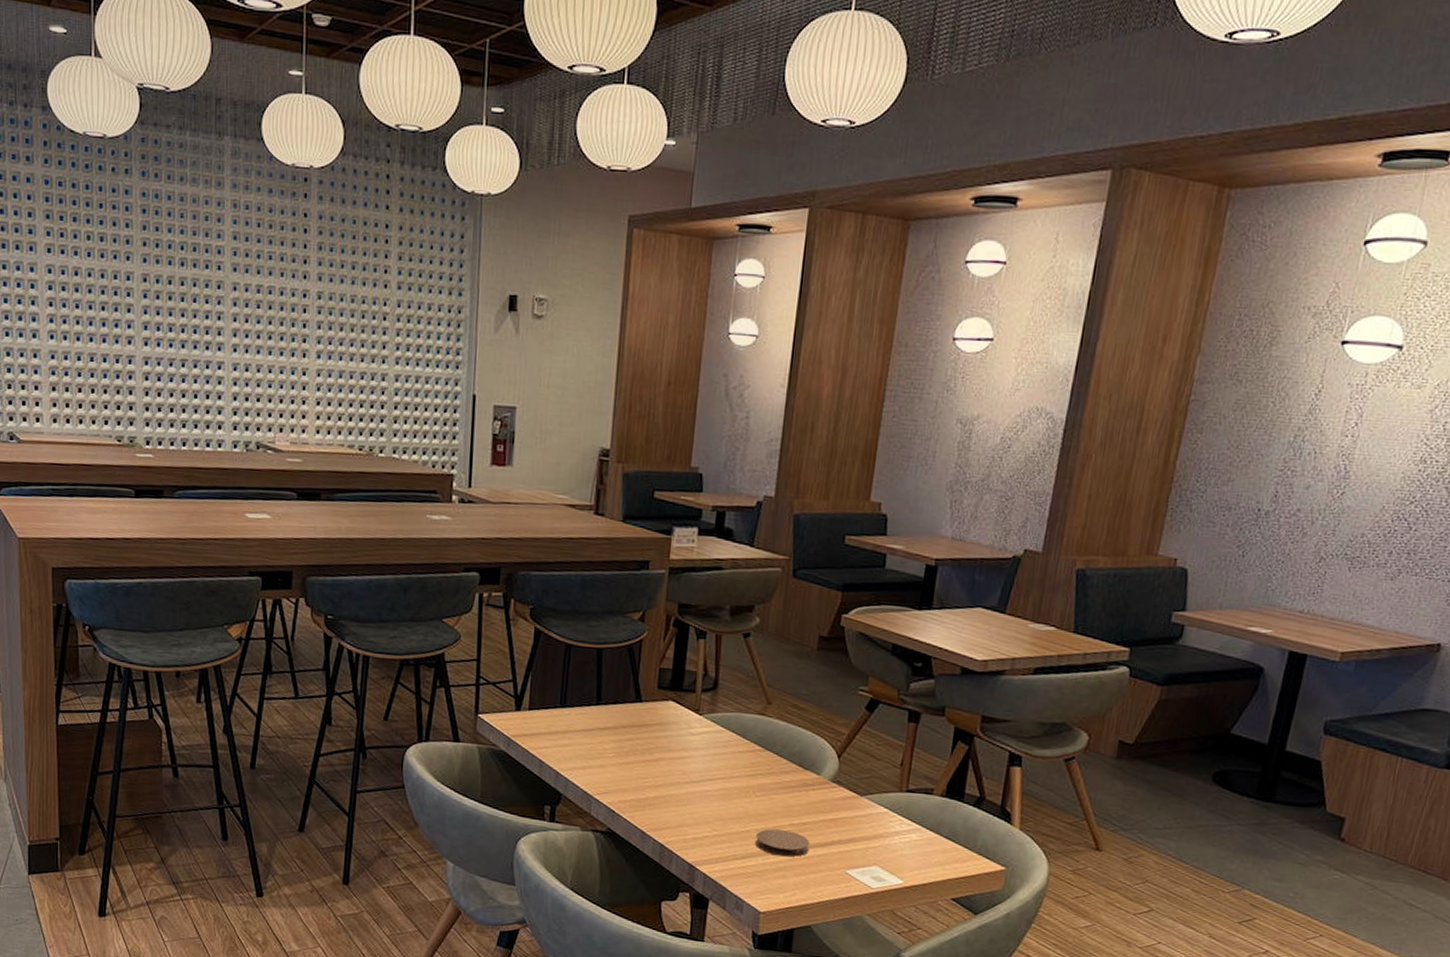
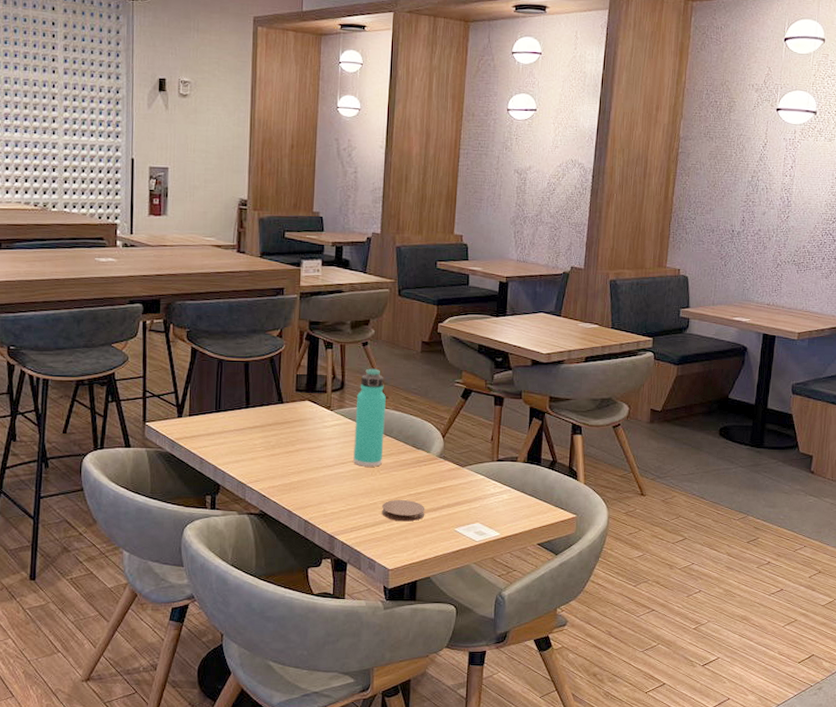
thermos bottle: none [724,666,769,787] -> present [353,368,386,467]

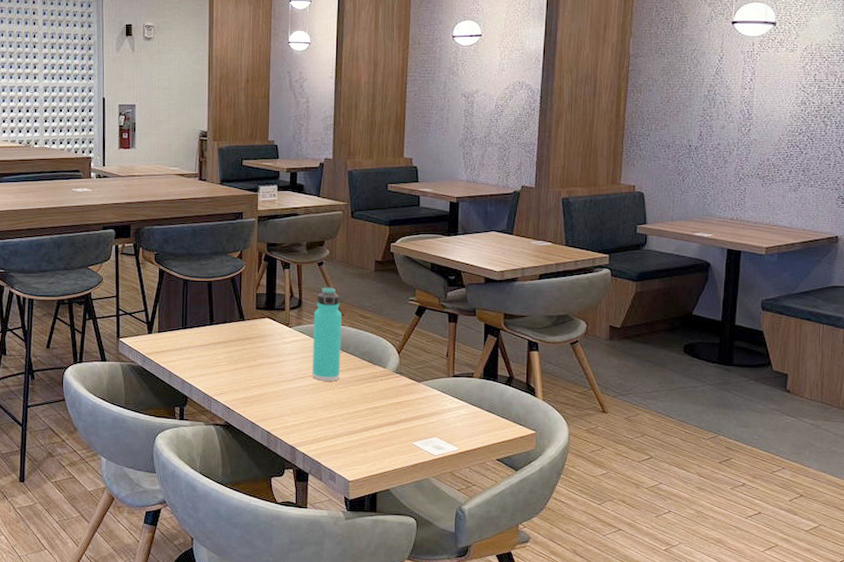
coaster: present [381,499,425,522] -> none [340,413,383,435]

